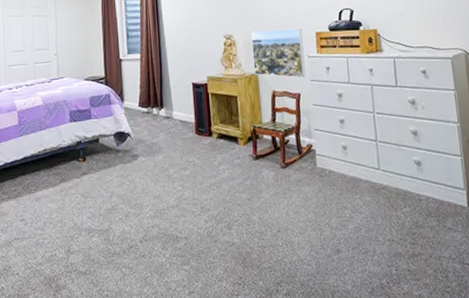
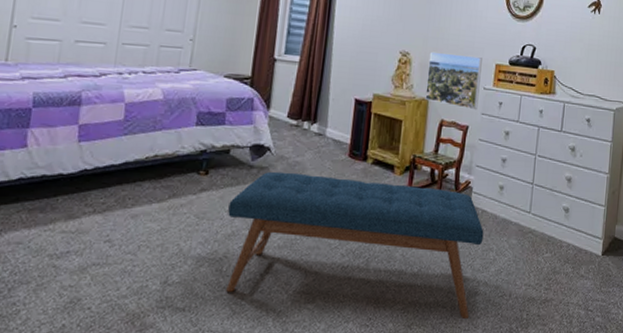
bench: none [105,152,336,277] -> present [226,171,484,320]

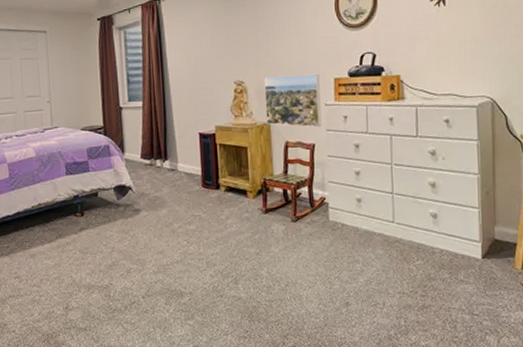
bench: present [226,171,484,320] -> none [105,206,347,329]

